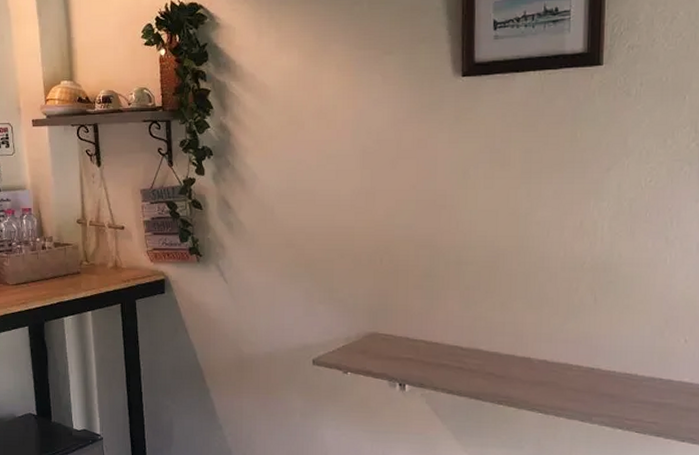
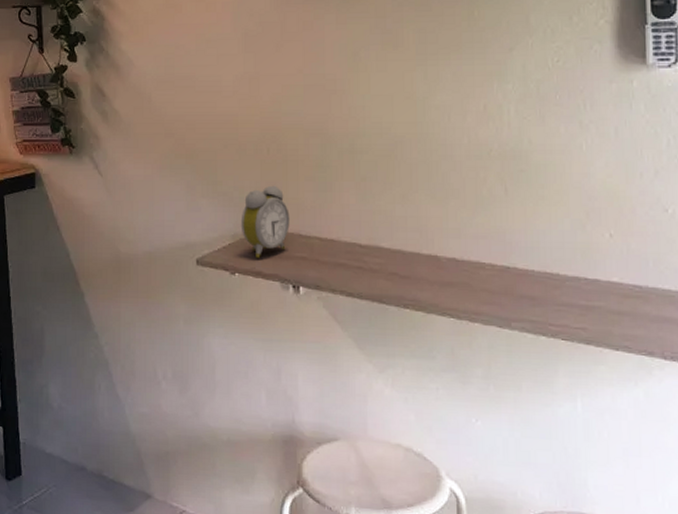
alarm clock: none [354,293,399,359] -> present [240,185,290,258]

